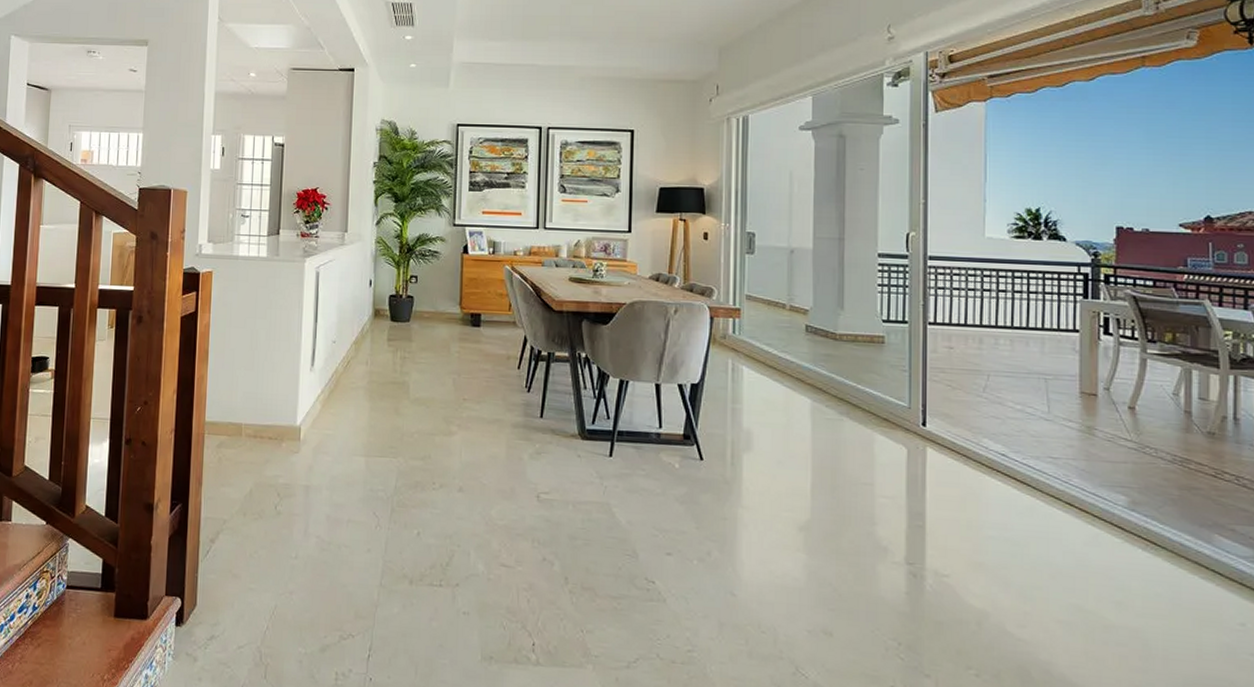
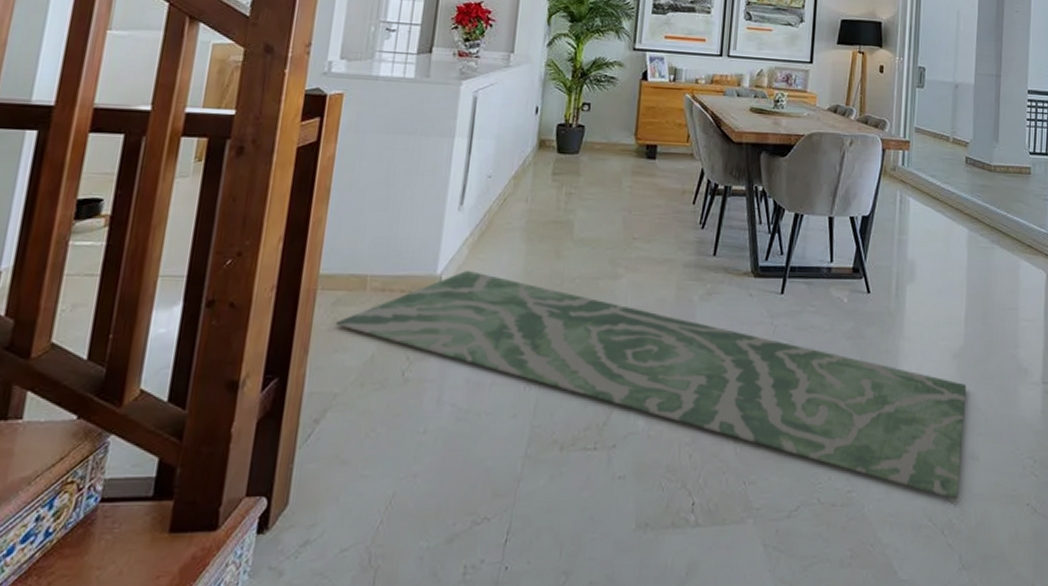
rug: none [221,423,816,672] -> present [336,271,967,500]

